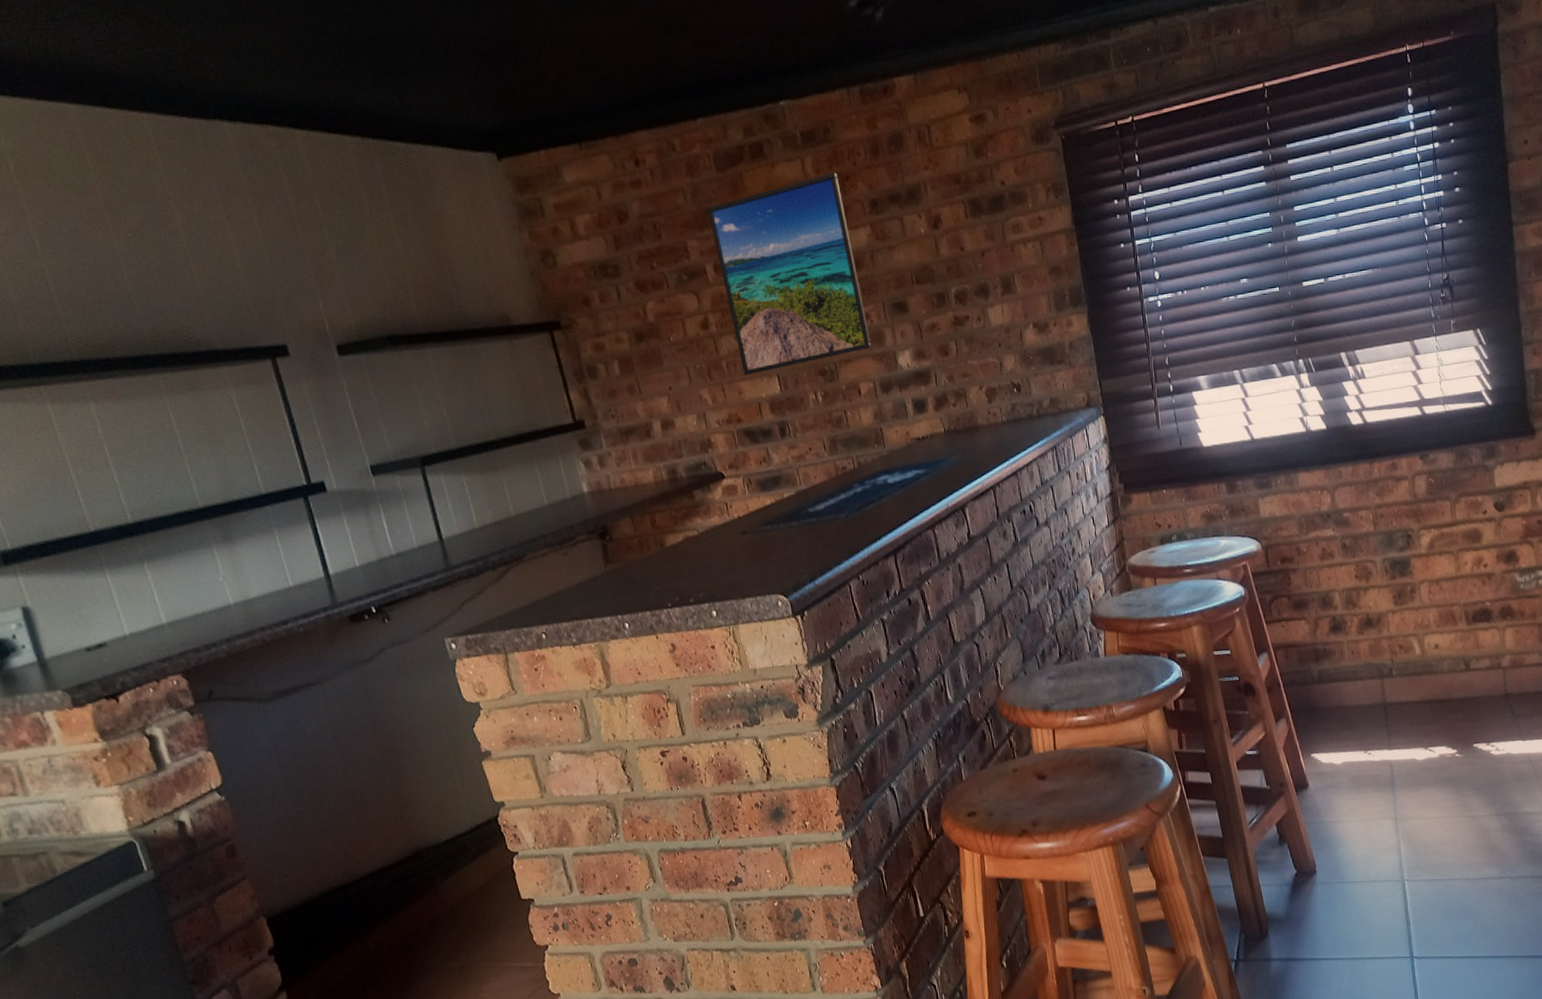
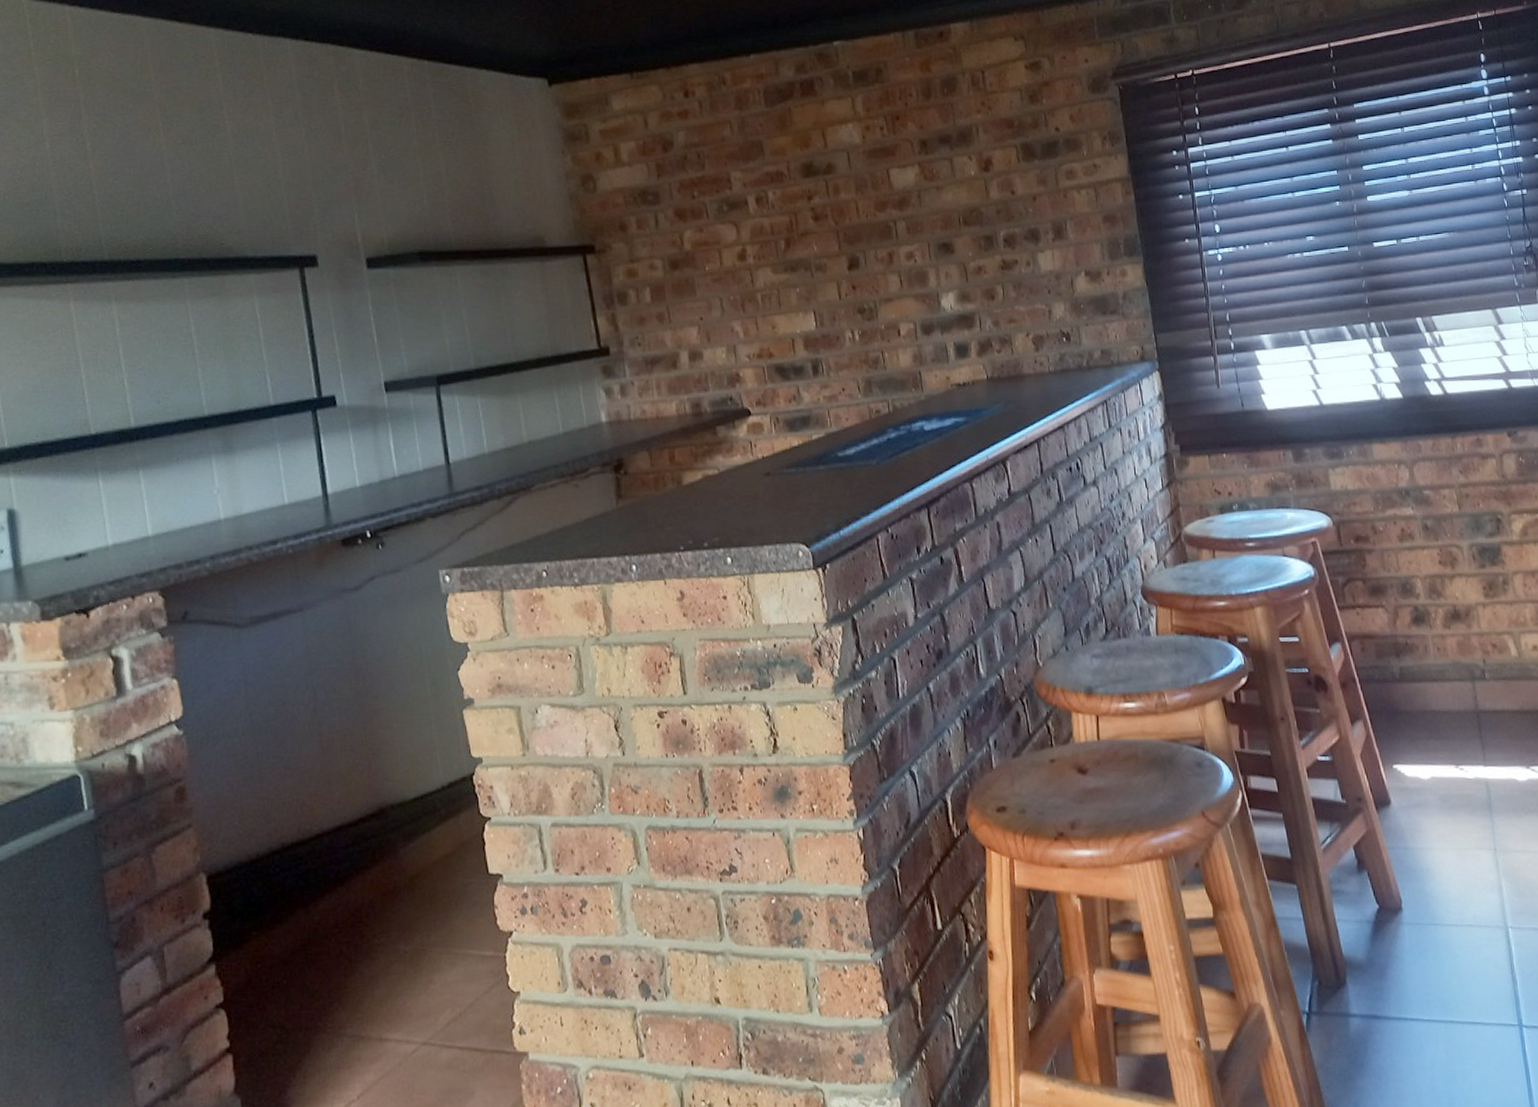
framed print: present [707,172,872,376] -> none [754,112,915,310]

